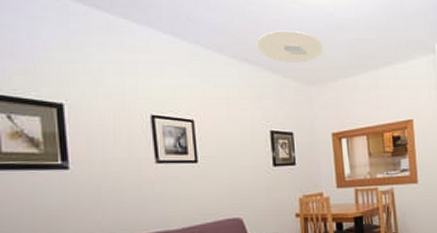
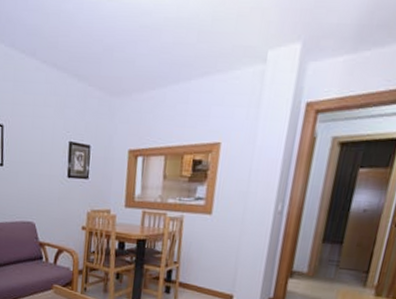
ceiling light: present [256,30,324,63] -> none [66,32,135,70]

